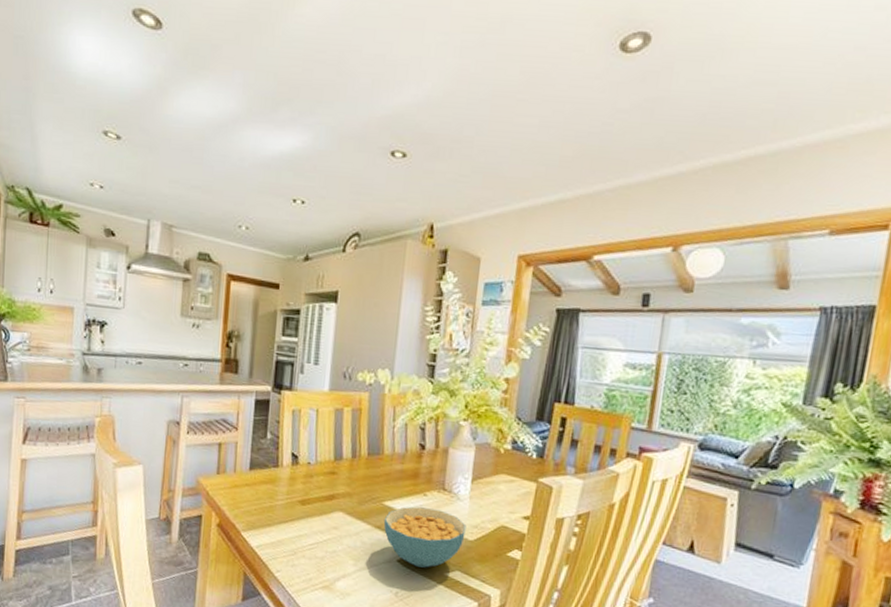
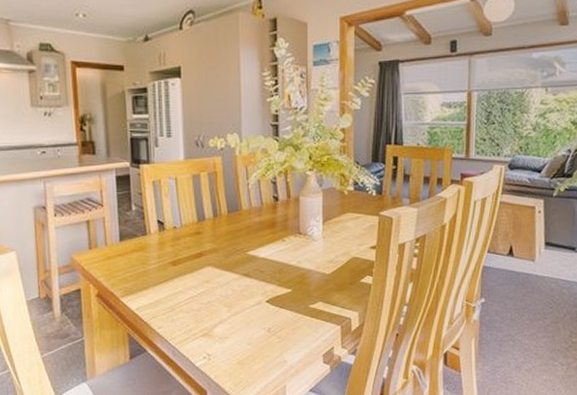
cereal bowl: present [383,506,466,568] -> none [249,252,323,304]

